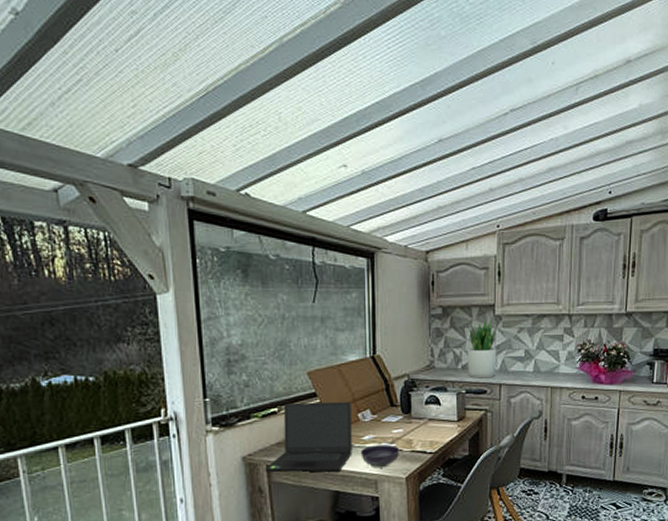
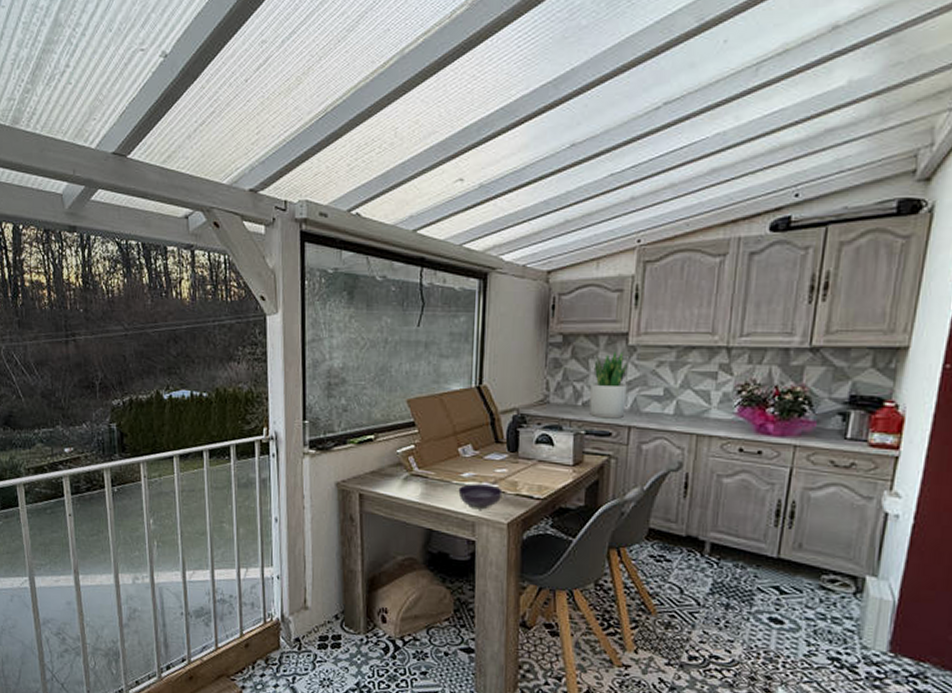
laptop: present [265,402,352,473] -> none [357,432,452,508]

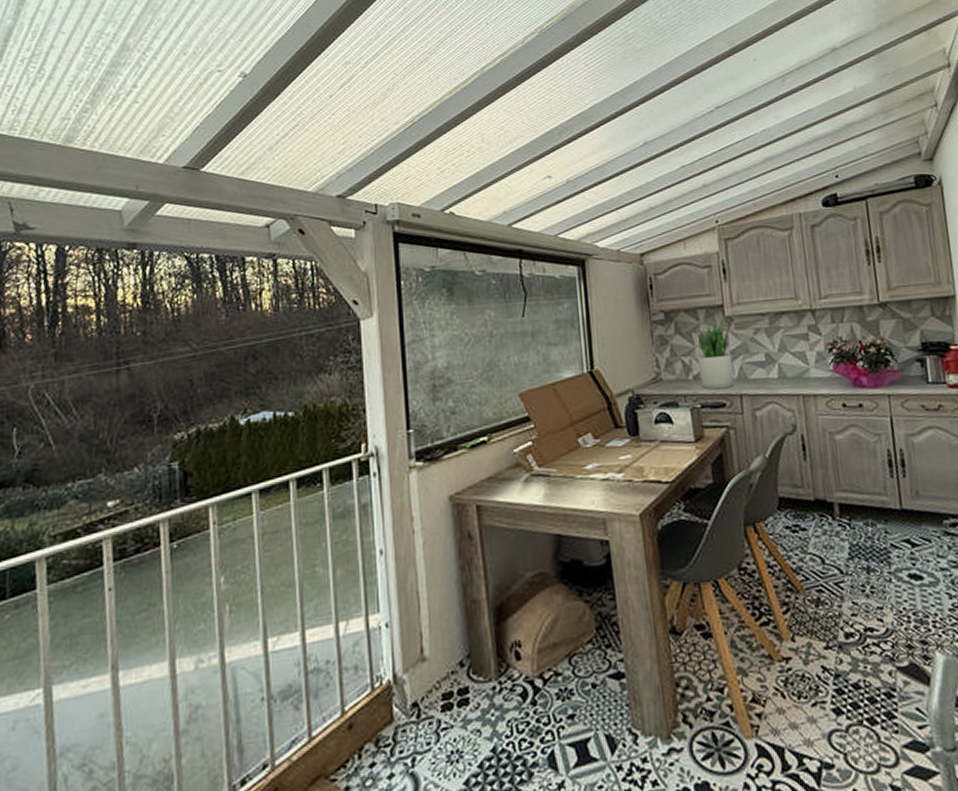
bowl: present [458,484,503,510] -> none [583,474,630,504]

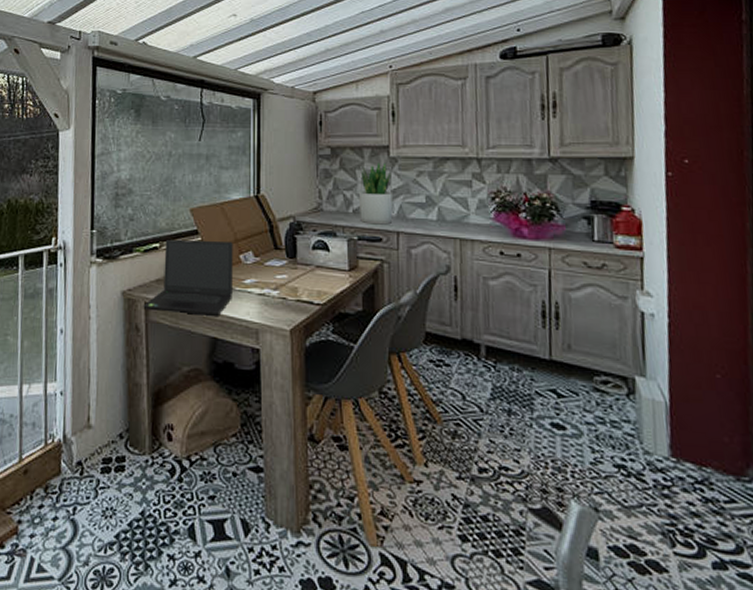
laptop: none [475,425,574,514] -> present [143,240,233,316]

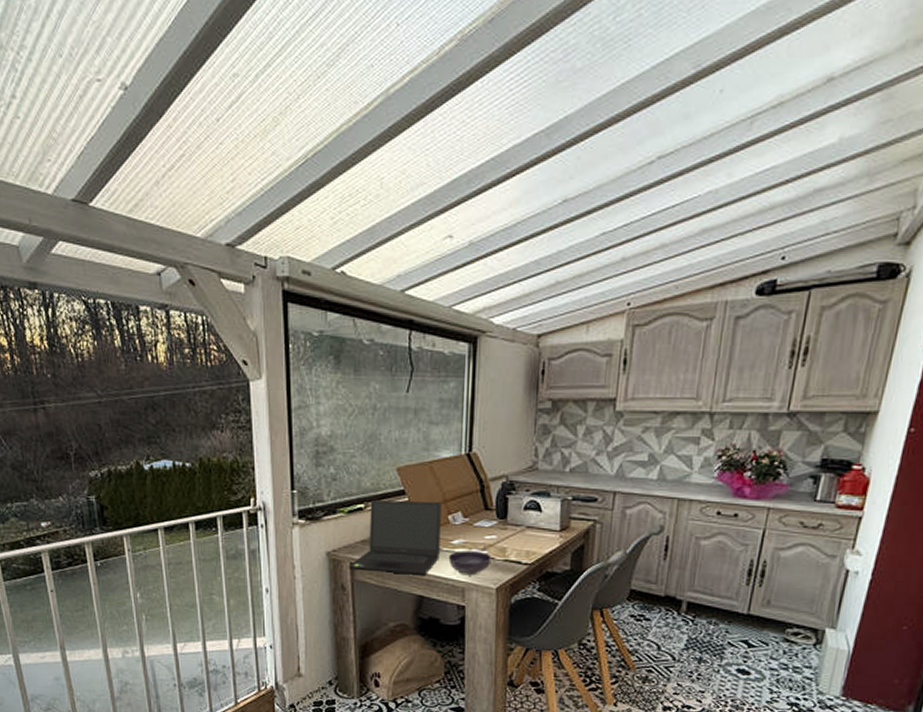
bowl: none [241,290,284,317] -> present [448,551,492,576]
planter: present [359,162,393,225] -> none [576,417,615,485]

